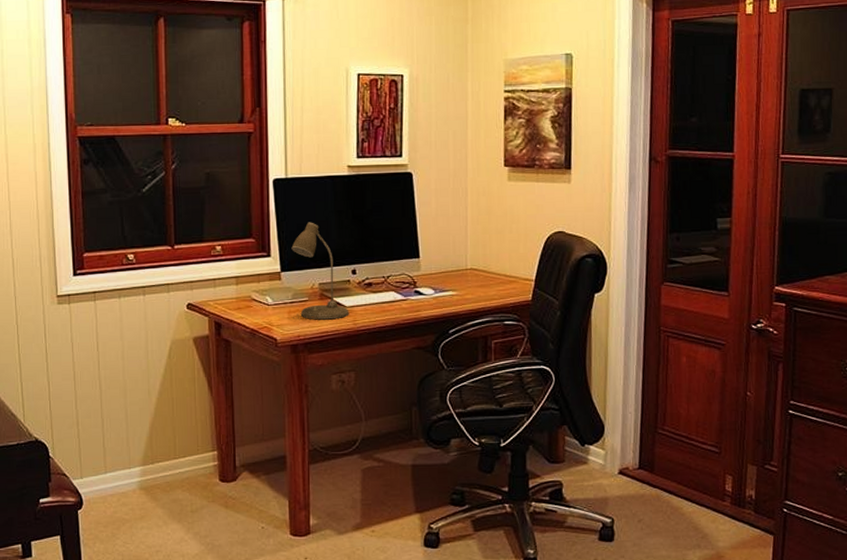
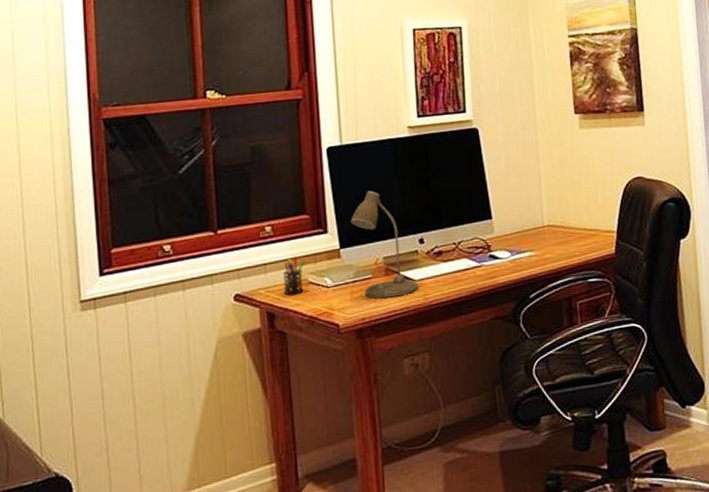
pen holder: none [230,275,250,308] -> present [283,257,306,295]

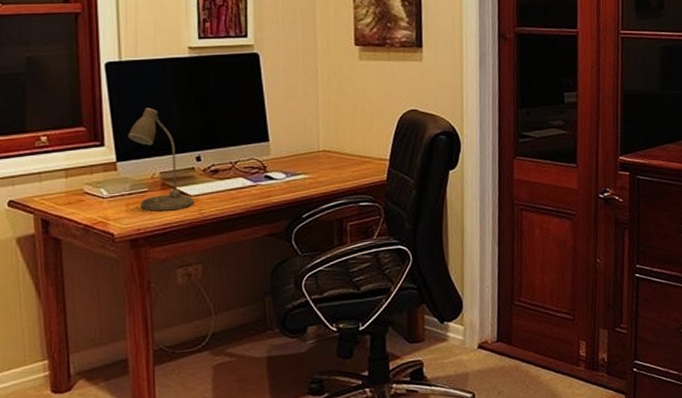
pen holder: present [283,257,306,295] -> none [59,167,82,203]

